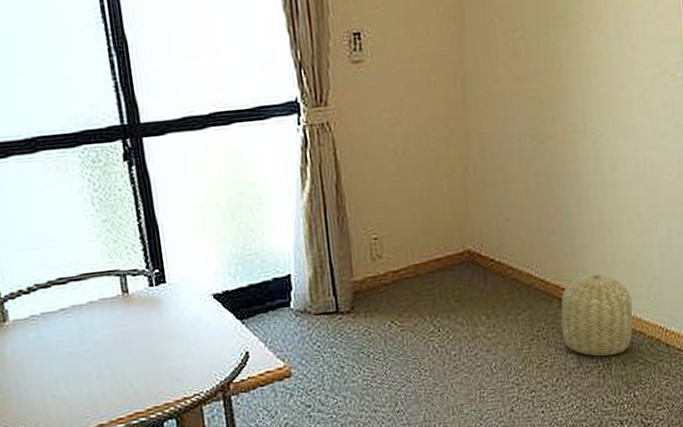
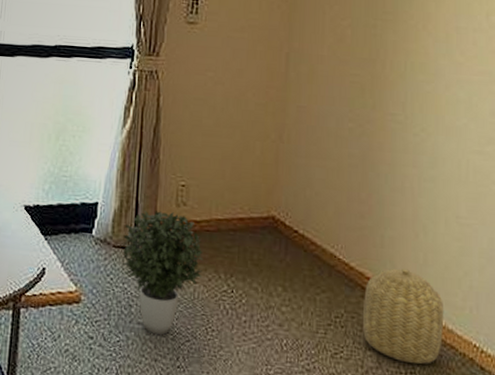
potted plant: none [323,267,408,388] -> present [122,211,204,336]

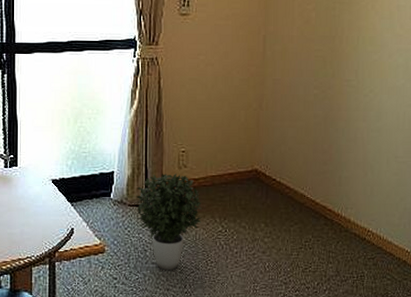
basket: present [363,269,444,365] -> none [326,200,386,270]

